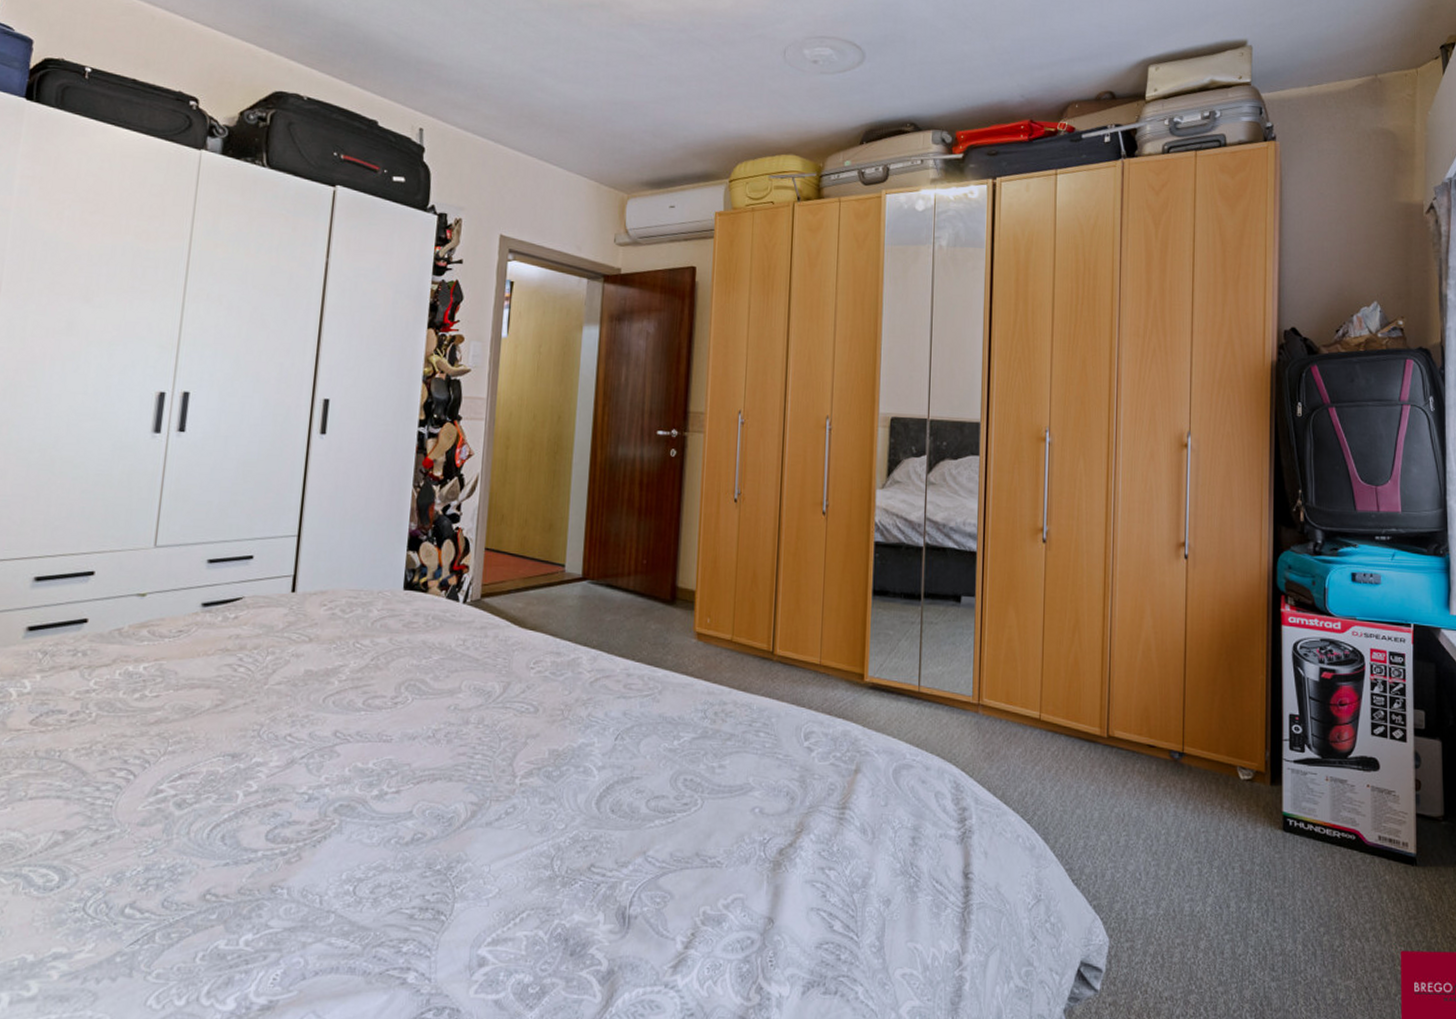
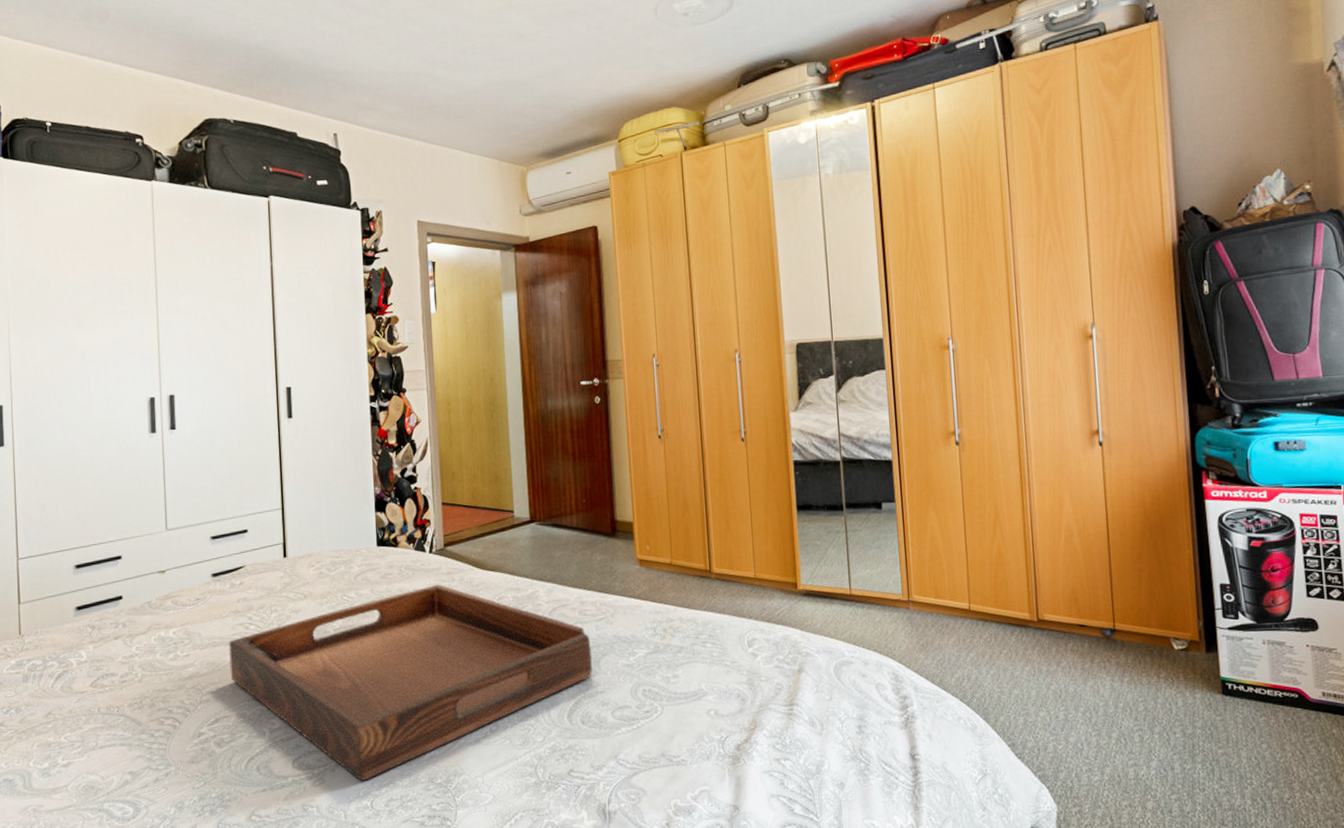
serving tray: none [206,639,632,861] -> present [229,584,592,781]

